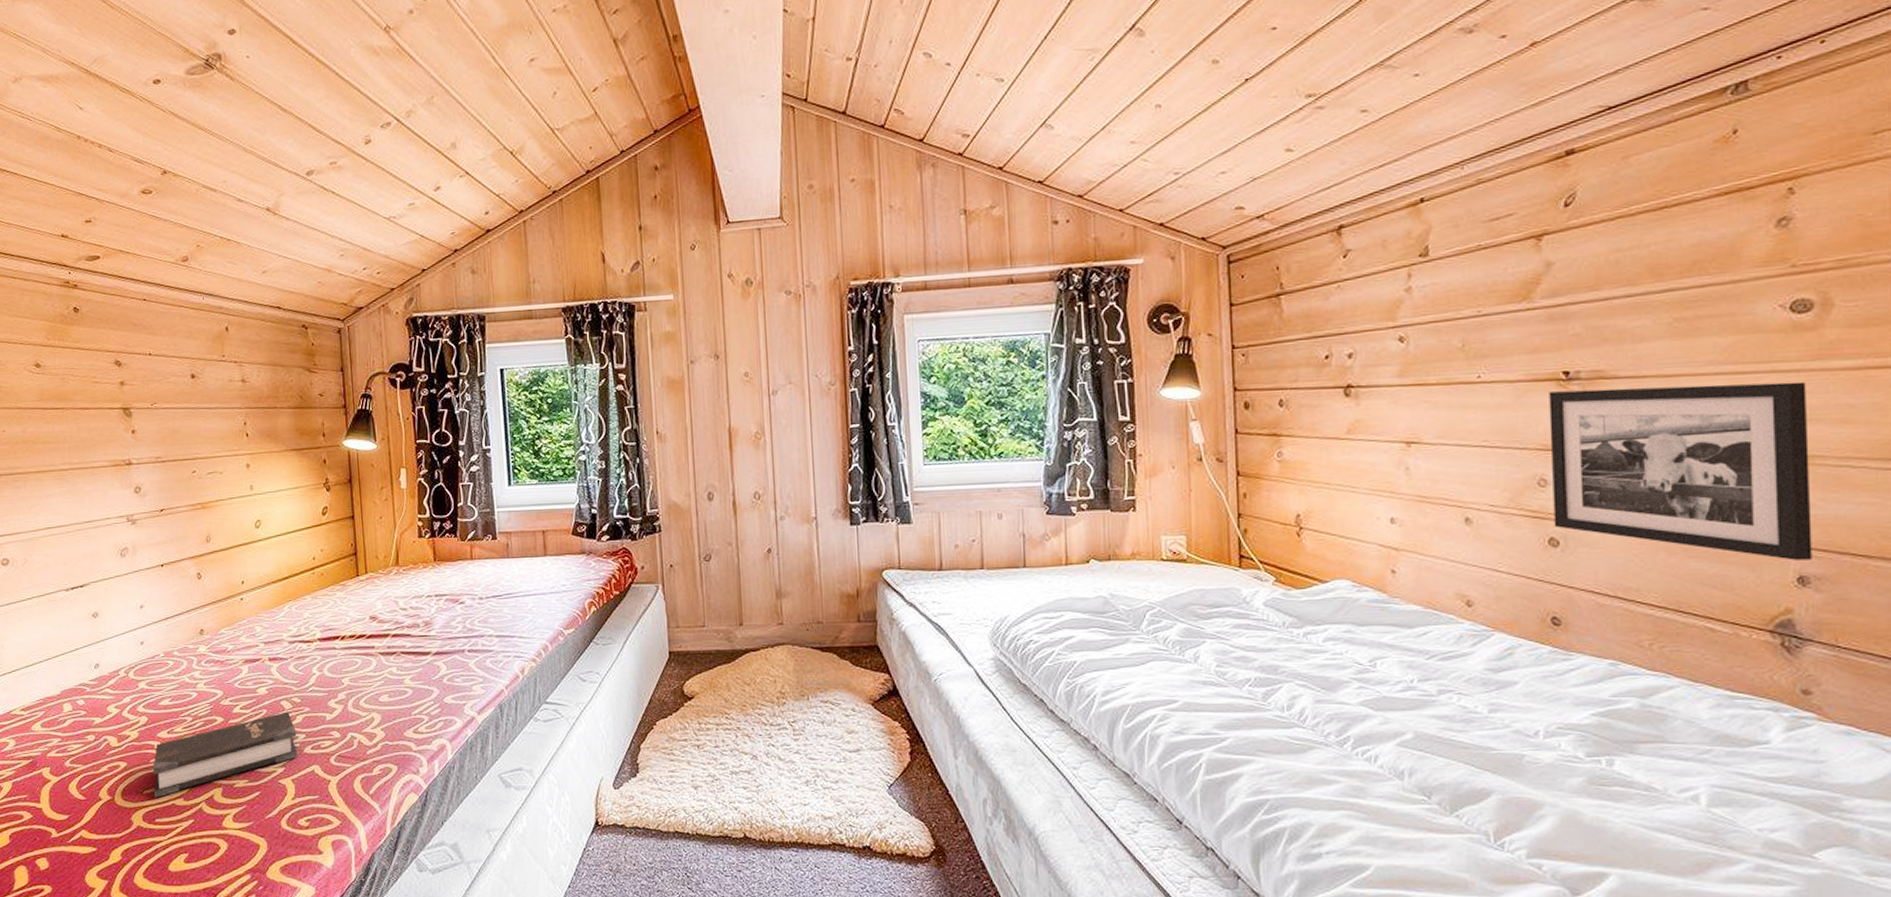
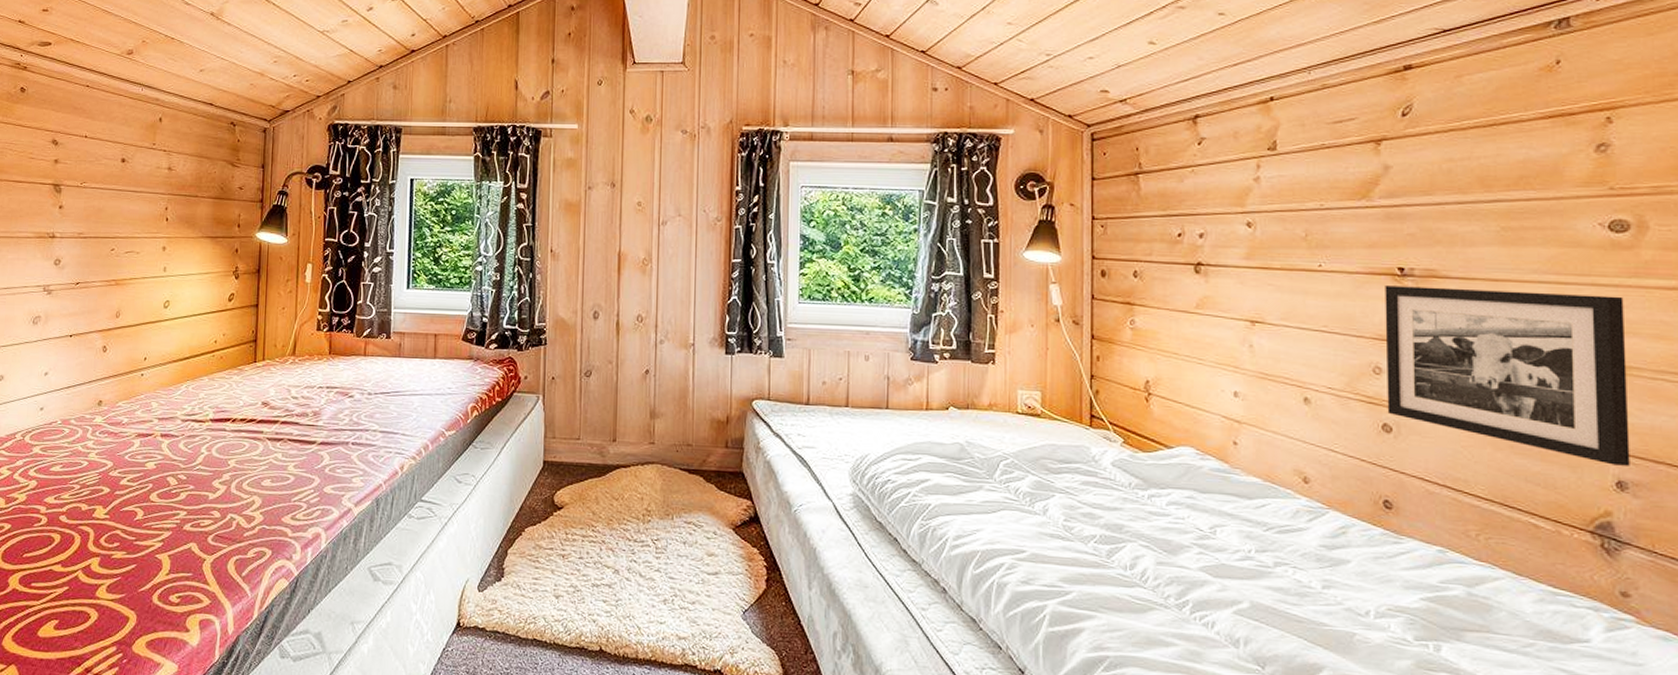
hardback book: present [152,711,298,798] -> none [34,487,179,562]

